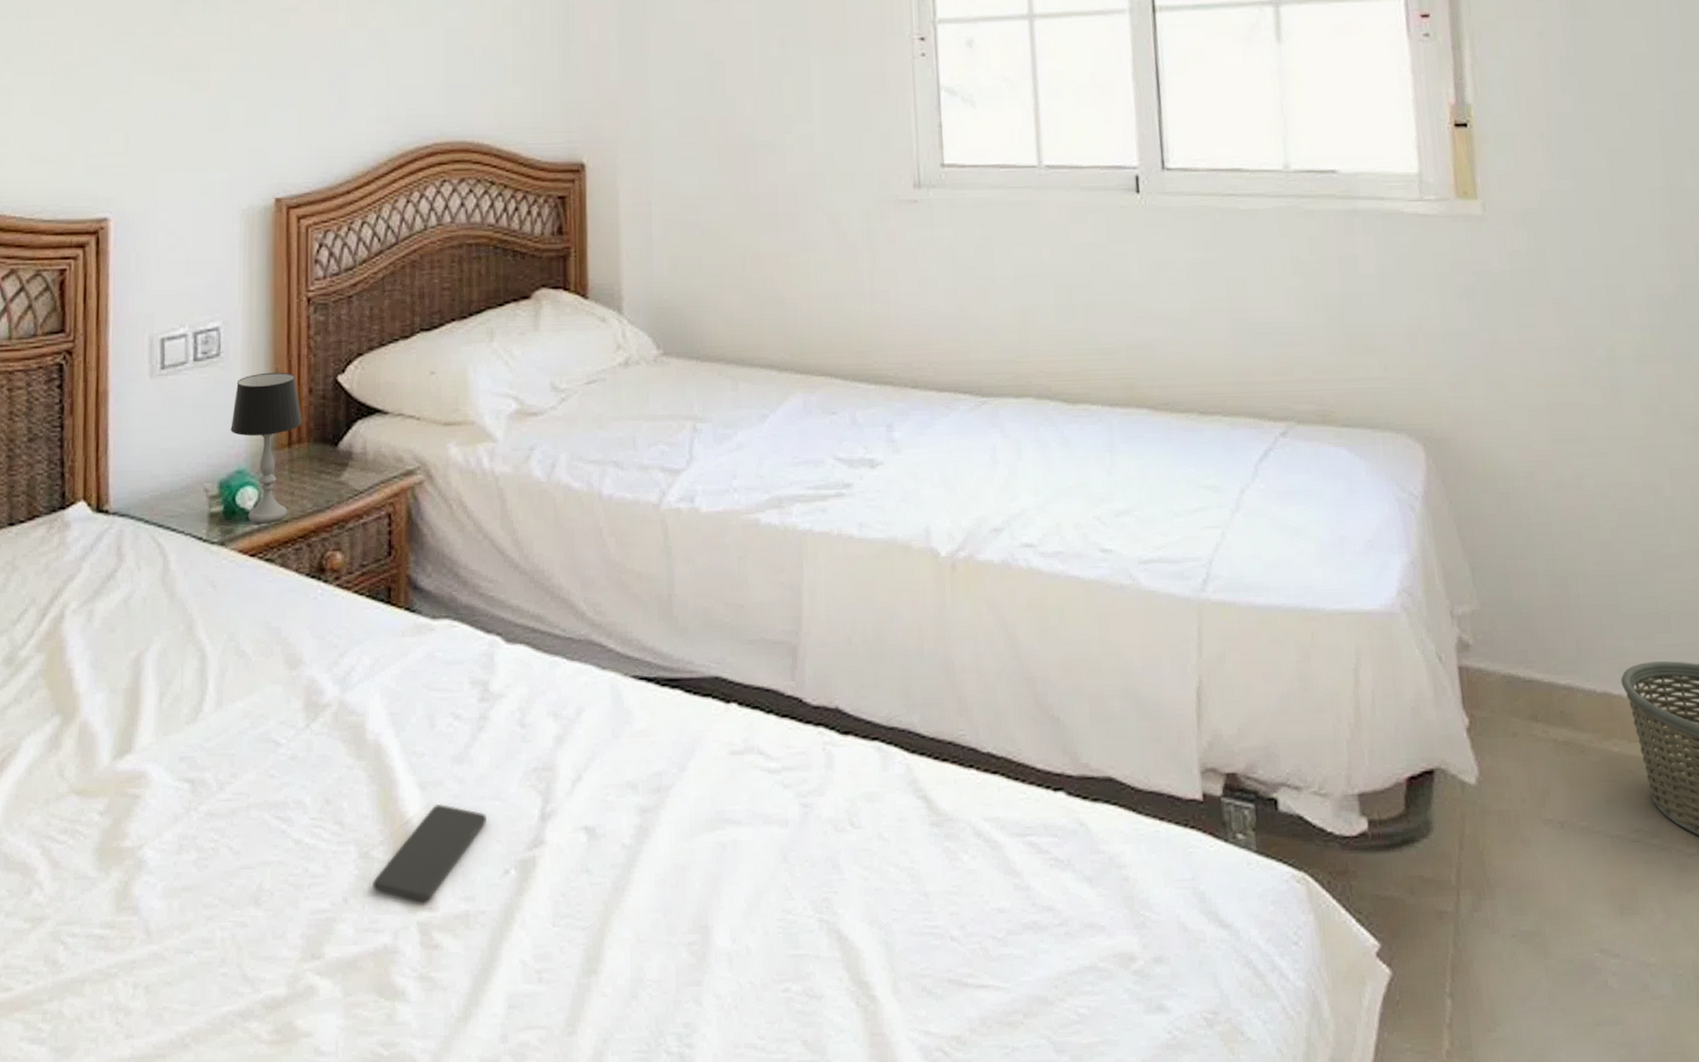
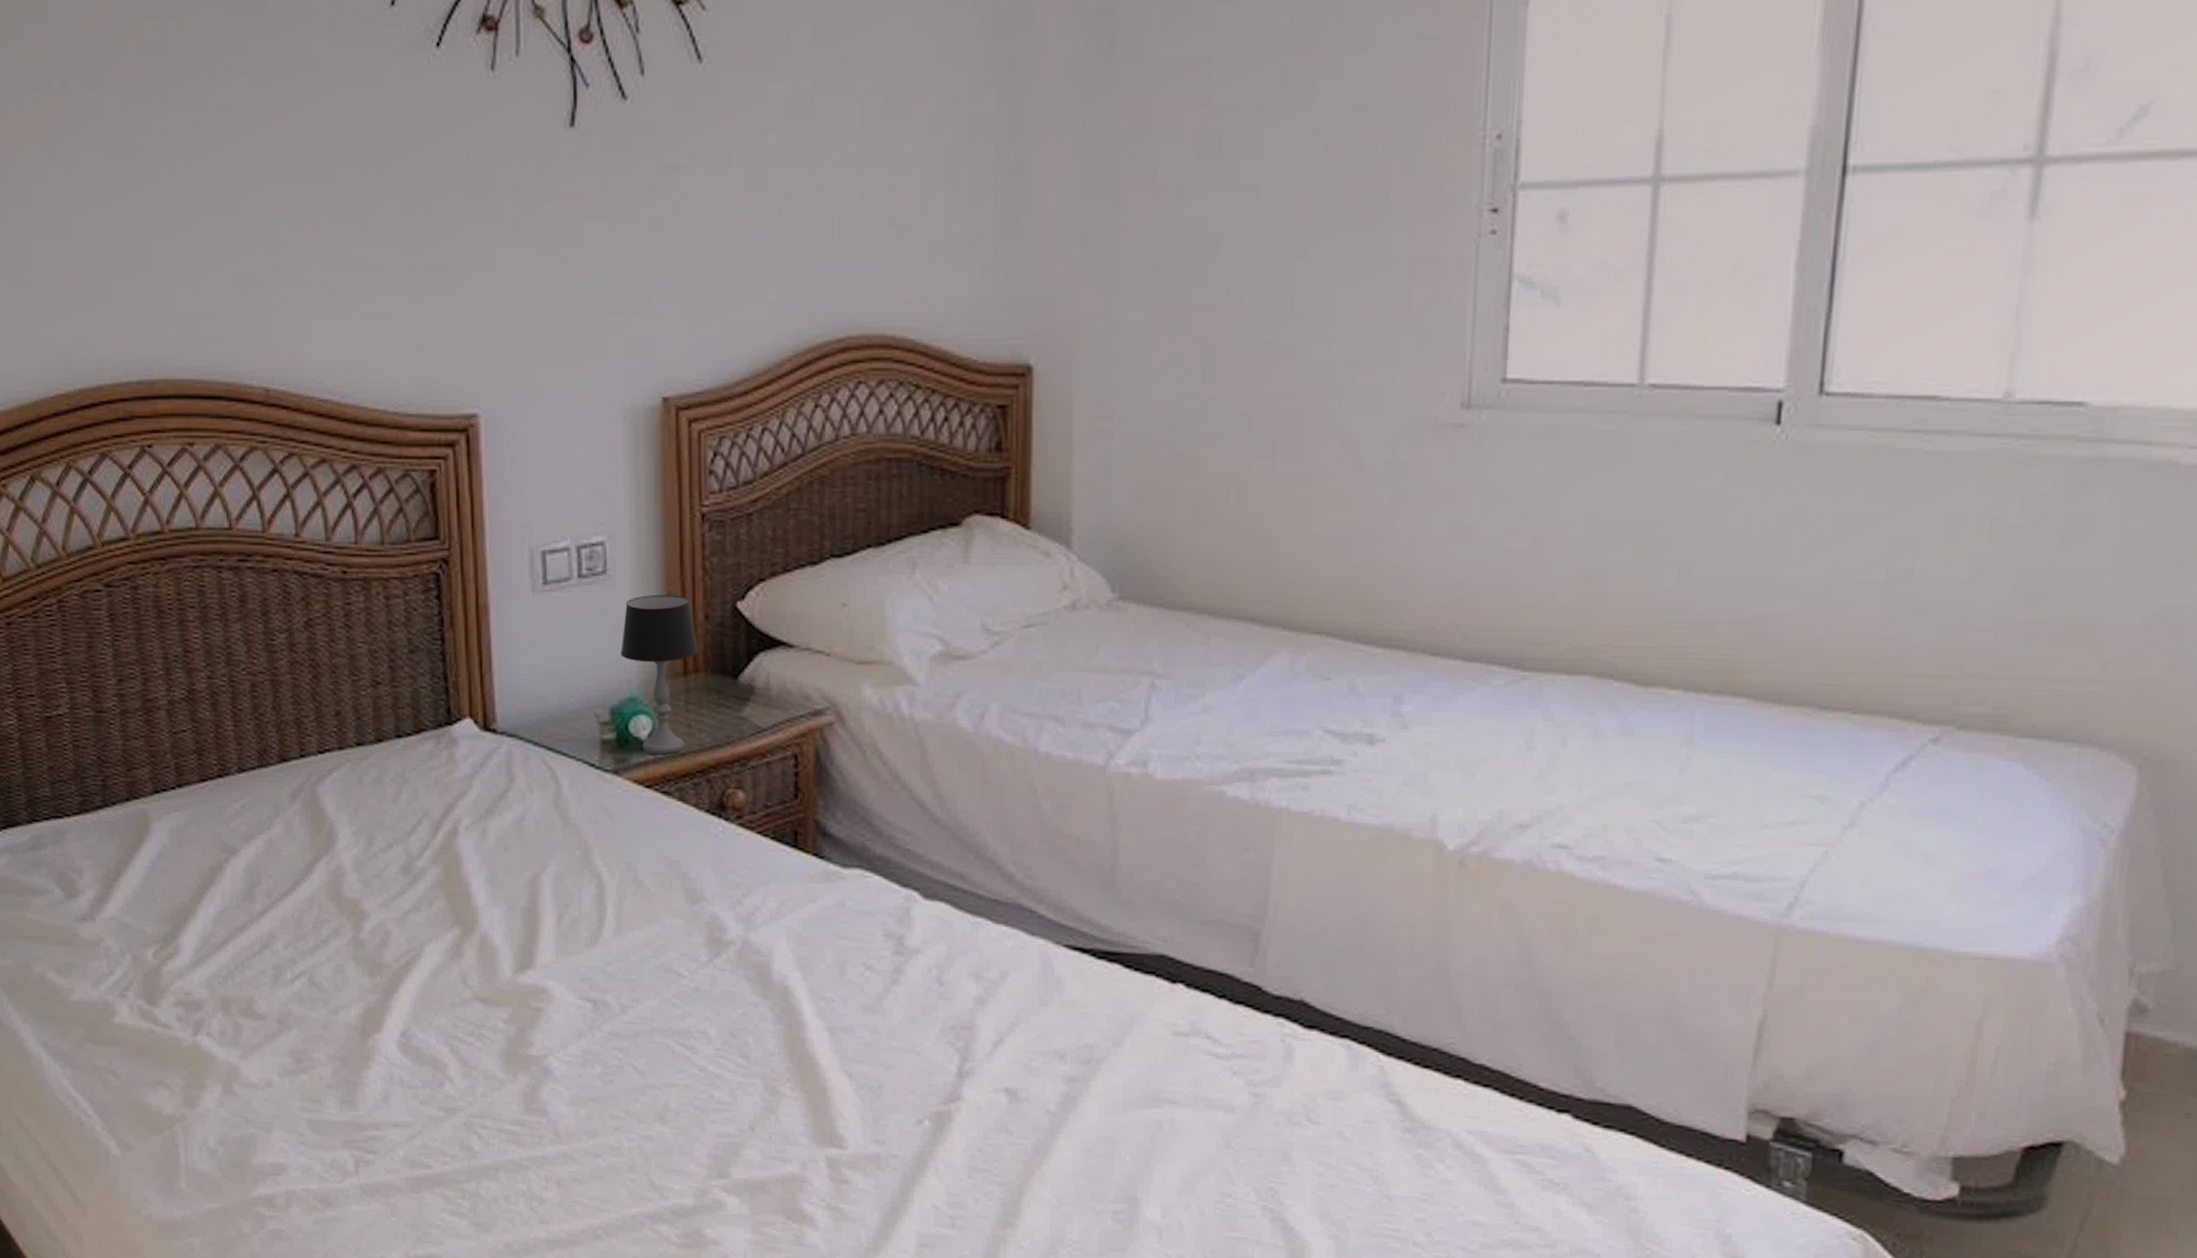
smartphone: present [371,803,488,903] -> none [778,1049,901,1140]

